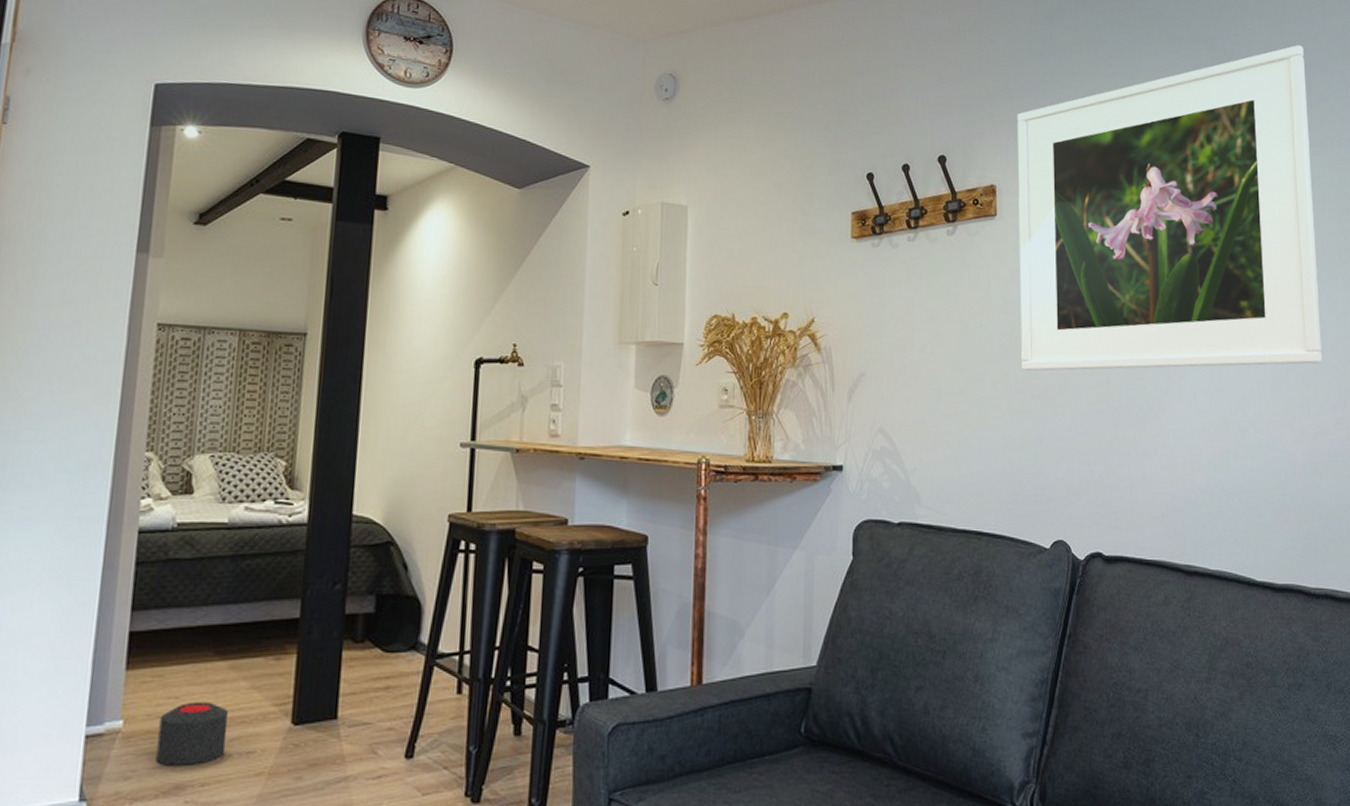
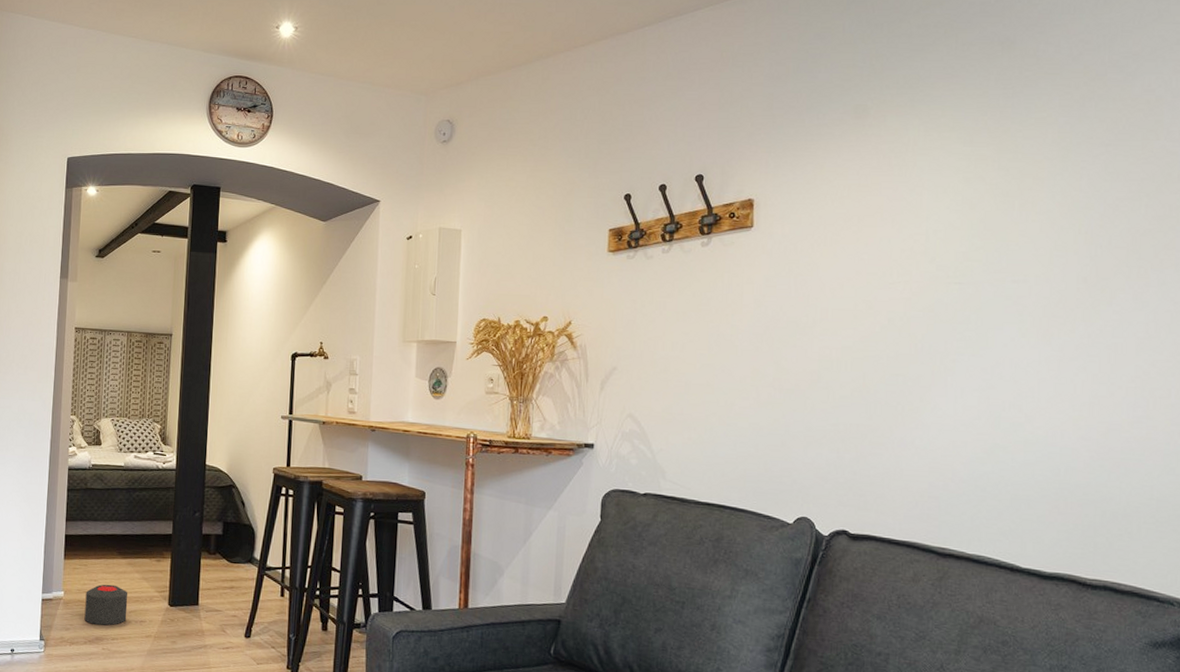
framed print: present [1016,45,1322,372] -> none [772,36,1129,367]

